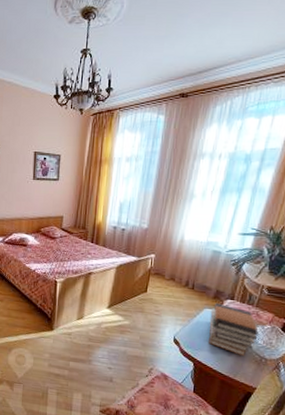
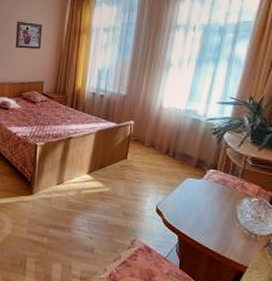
book stack: present [209,302,259,357] -> none [192,172,245,231]

